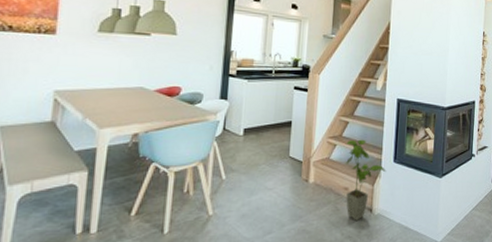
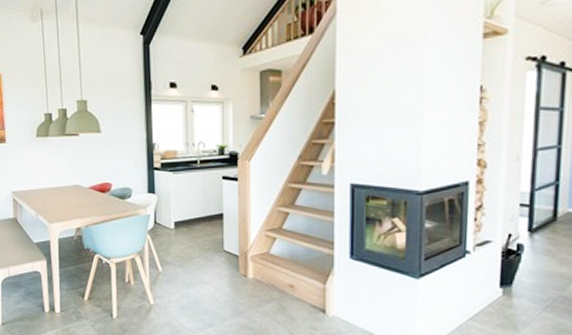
house plant: present [346,139,387,221] -> none [288,232,342,321]

